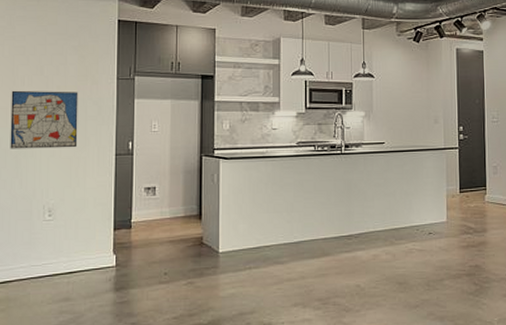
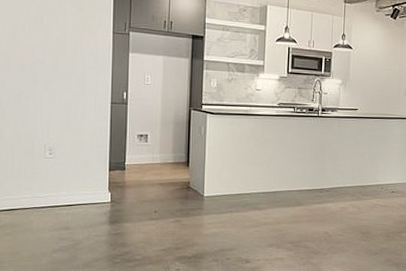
wall art: present [10,90,78,149] -> none [12,36,76,94]

